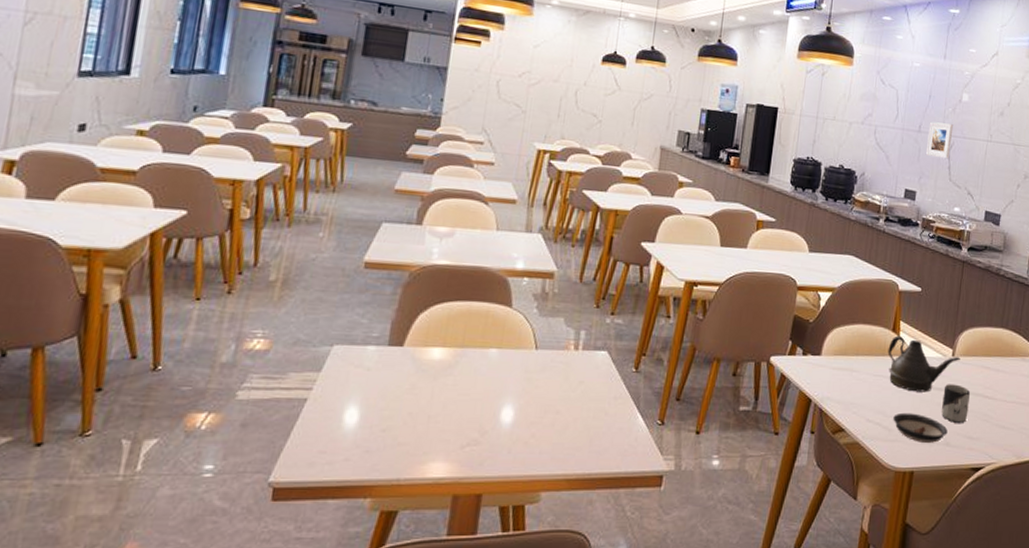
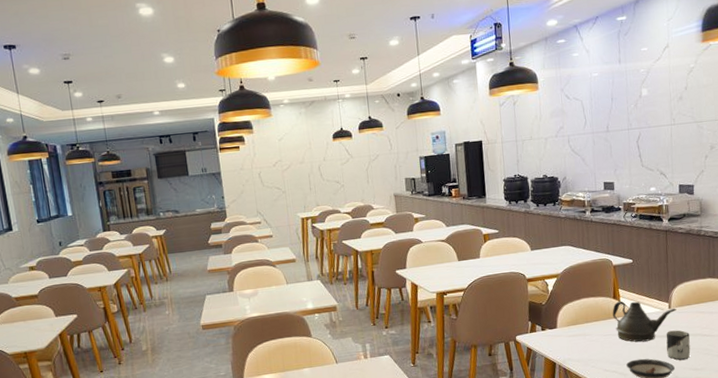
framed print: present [926,121,954,159] -> none [615,118,639,150]

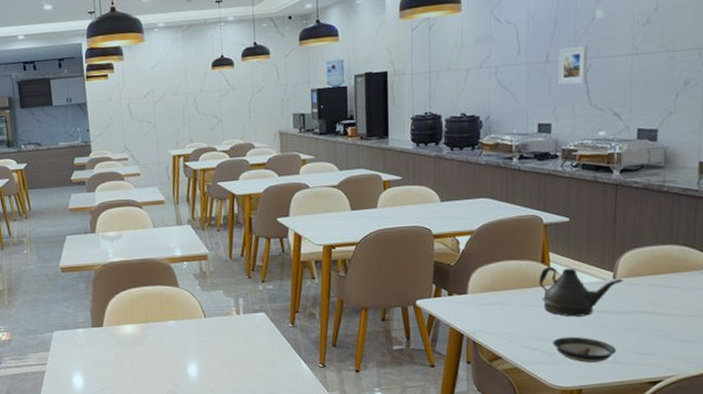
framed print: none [615,118,639,150] -> present [558,46,588,85]
cup: present [666,330,691,360] -> none [607,305,639,342]

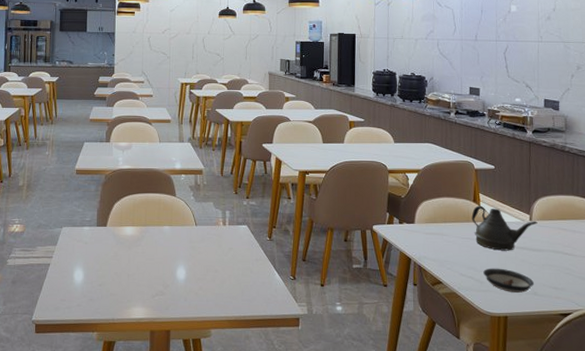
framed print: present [558,46,588,85] -> none [484,31,506,60]

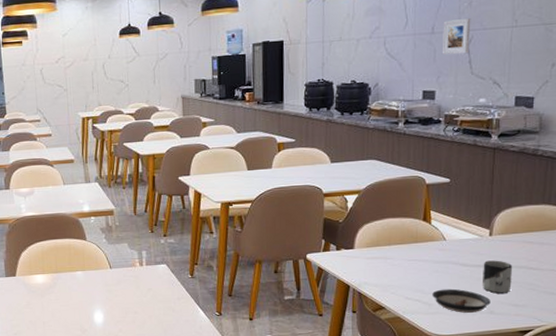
teapot: present [471,205,538,251] -> none [420,223,499,271]
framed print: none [484,31,506,60] -> present [443,18,471,55]
cup: none [526,244,551,276] -> present [483,260,512,294]

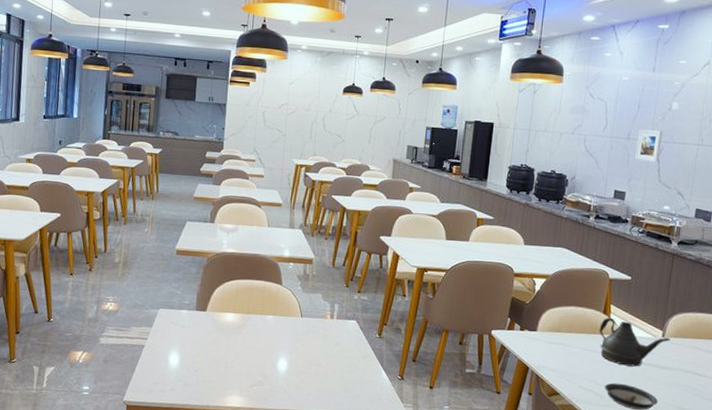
teapot: none [420,223,499,271] -> present [599,317,671,367]
cup: present [483,260,512,294] -> none [652,360,680,395]

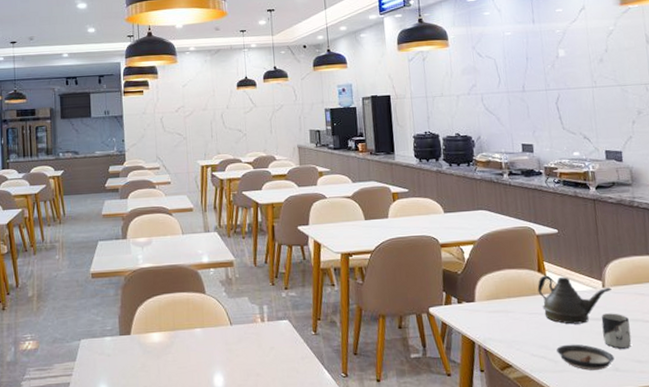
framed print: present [635,129,663,163] -> none [532,79,558,111]
cup: none [652,360,680,395] -> present [601,313,632,349]

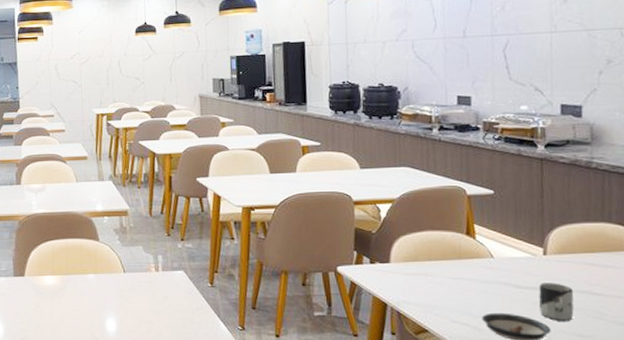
teapot: present [537,275,612,325] -> none [464,239,555,292]

